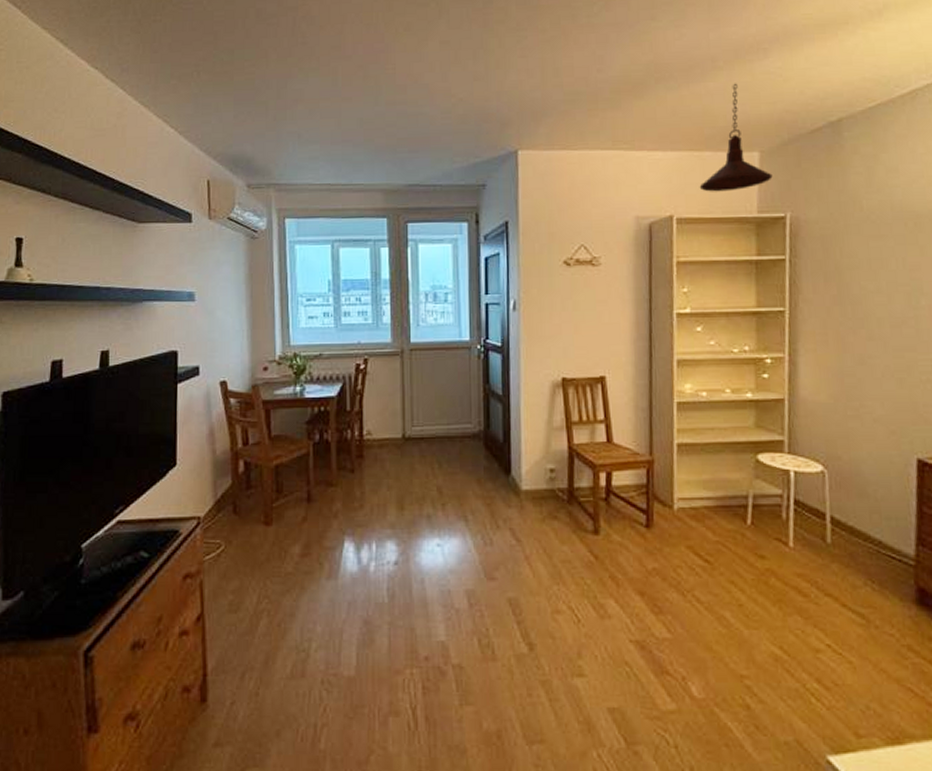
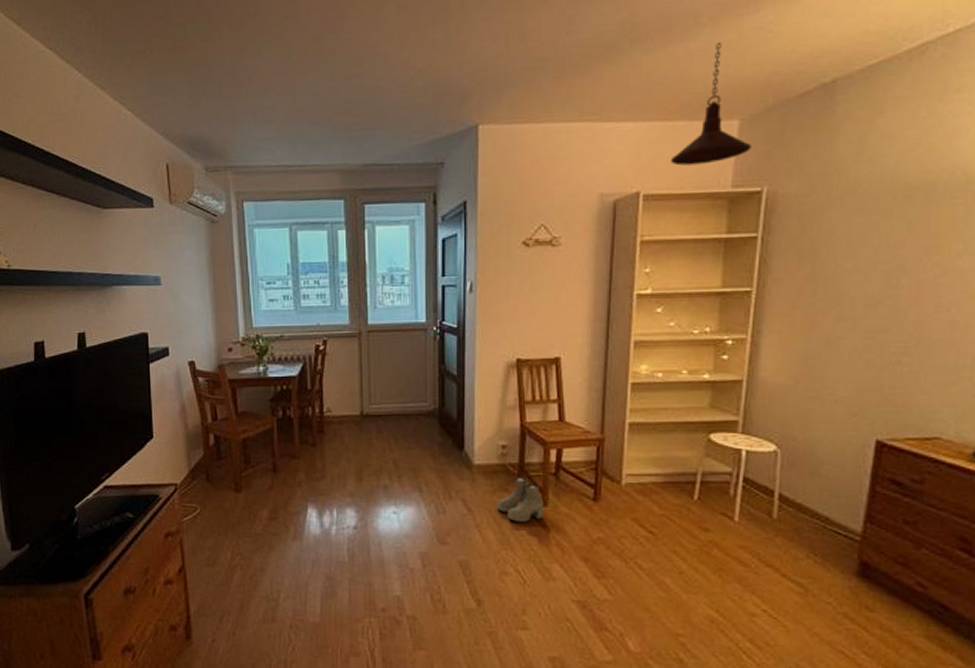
boots: none [547,503,596,553] -> present [497,477,544,522]

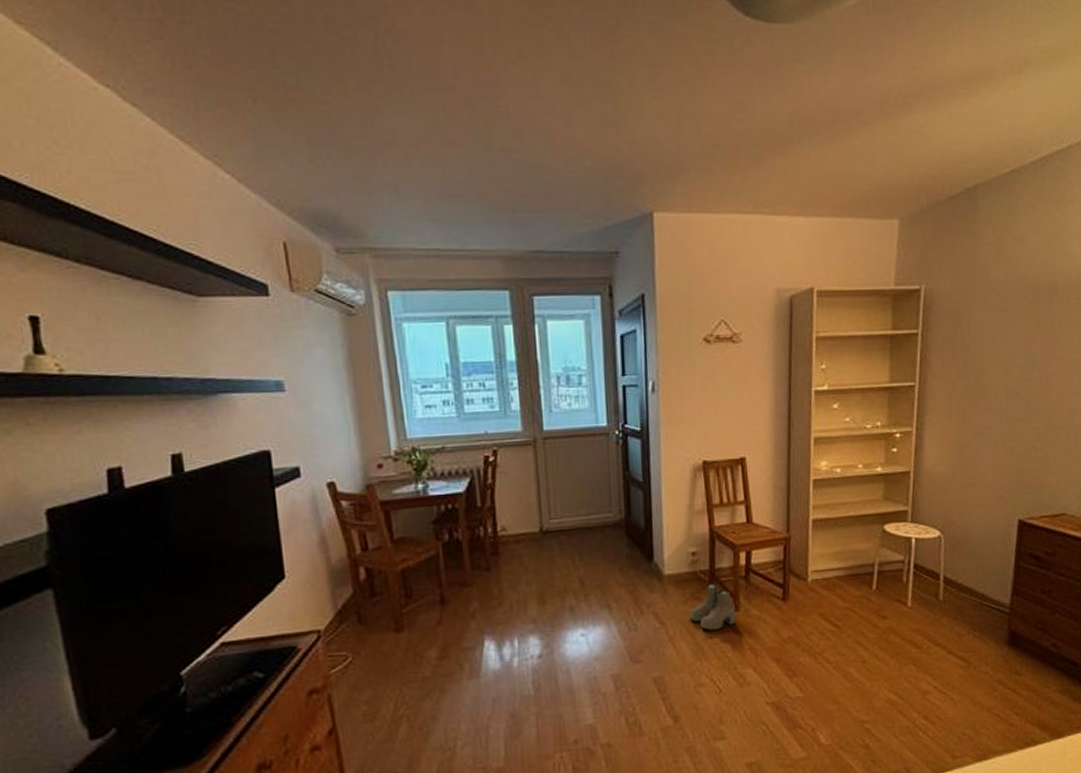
pendant light: present [670,42,752,166] -> none [840,141,910,263]

